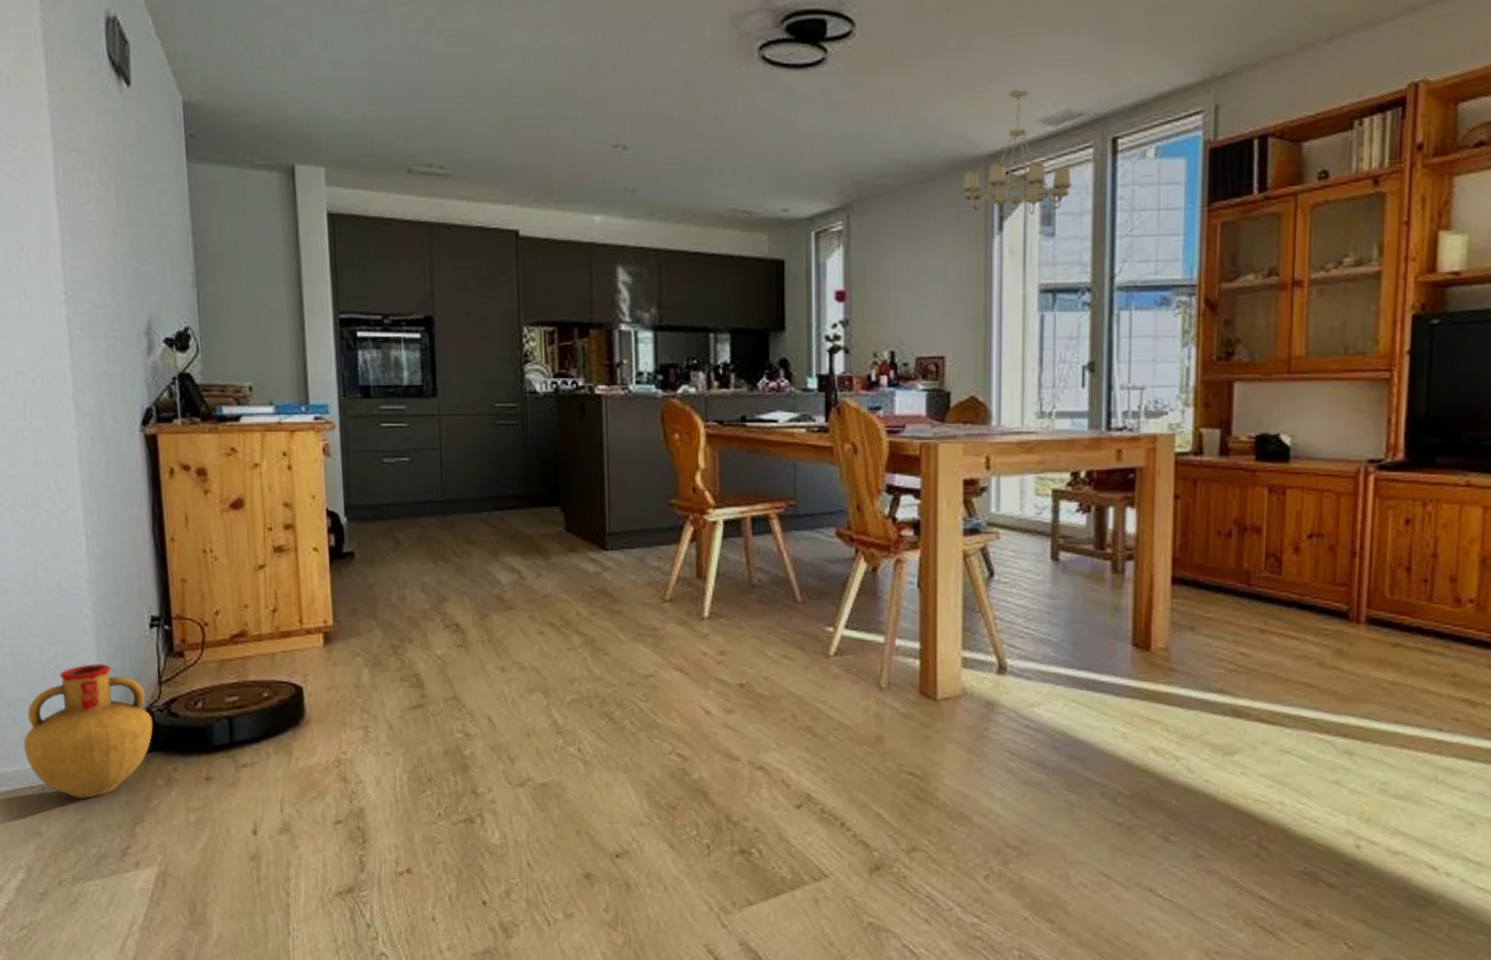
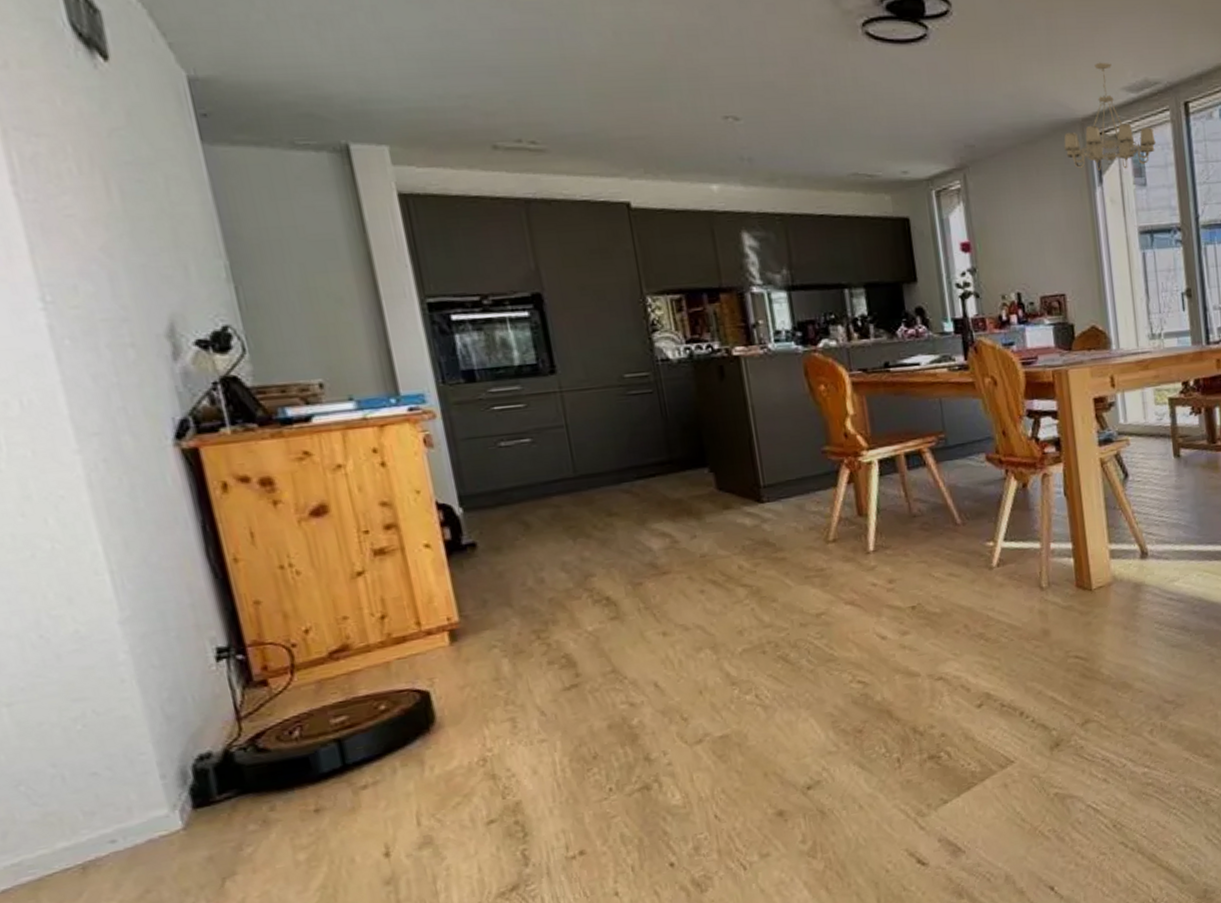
vase: present [23,664,153,800] -> none [46,711,236,869]

